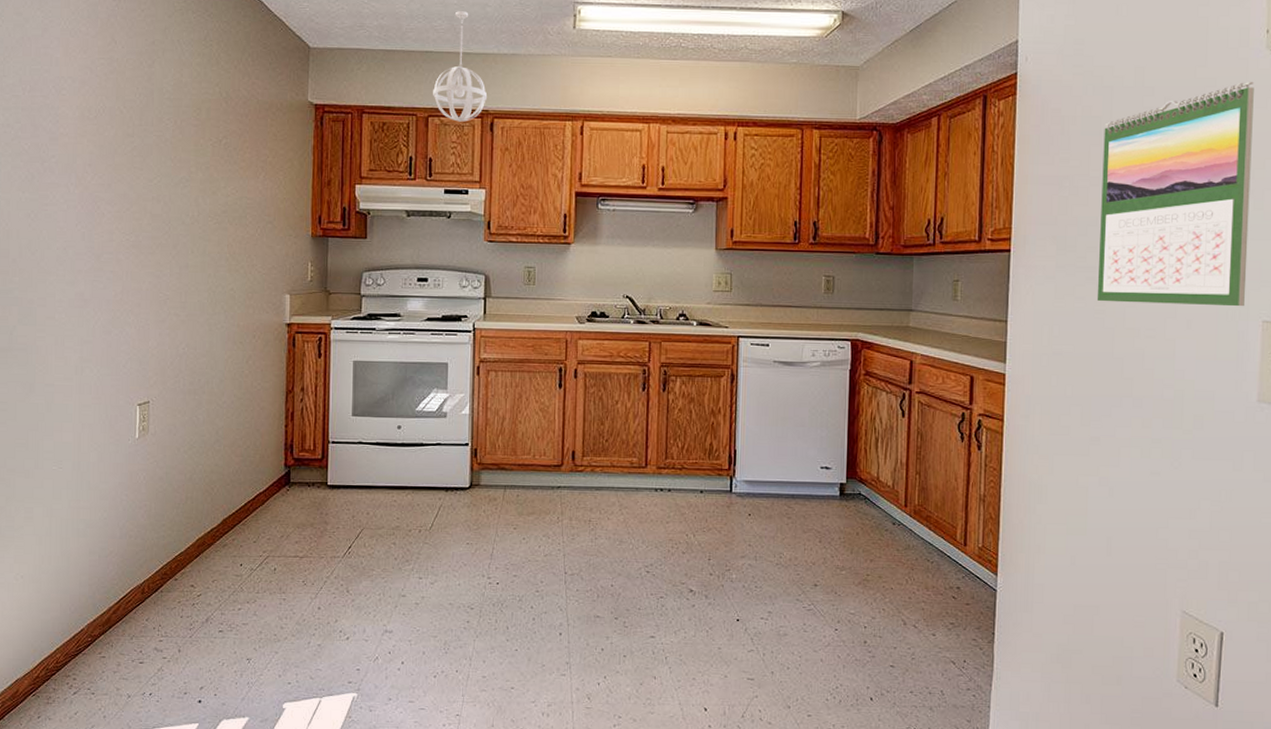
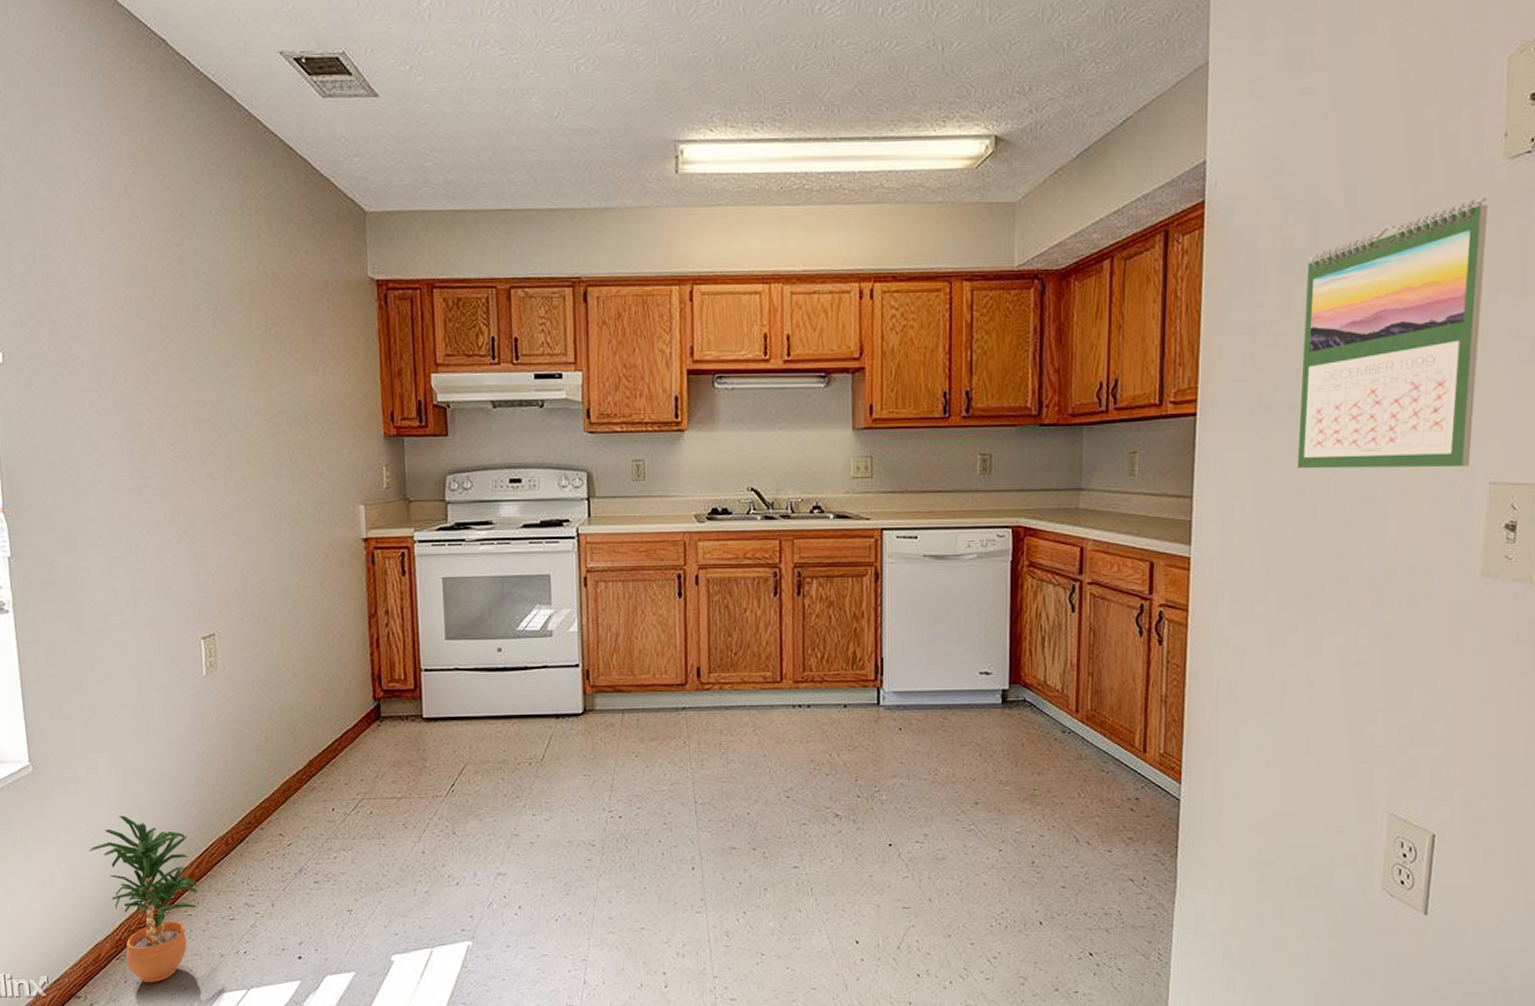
potted plant: none [18,561,112,720] -> present [89,815,197,983]
pendant light: present [433,11,488,122] -> none [514,158,579,293]

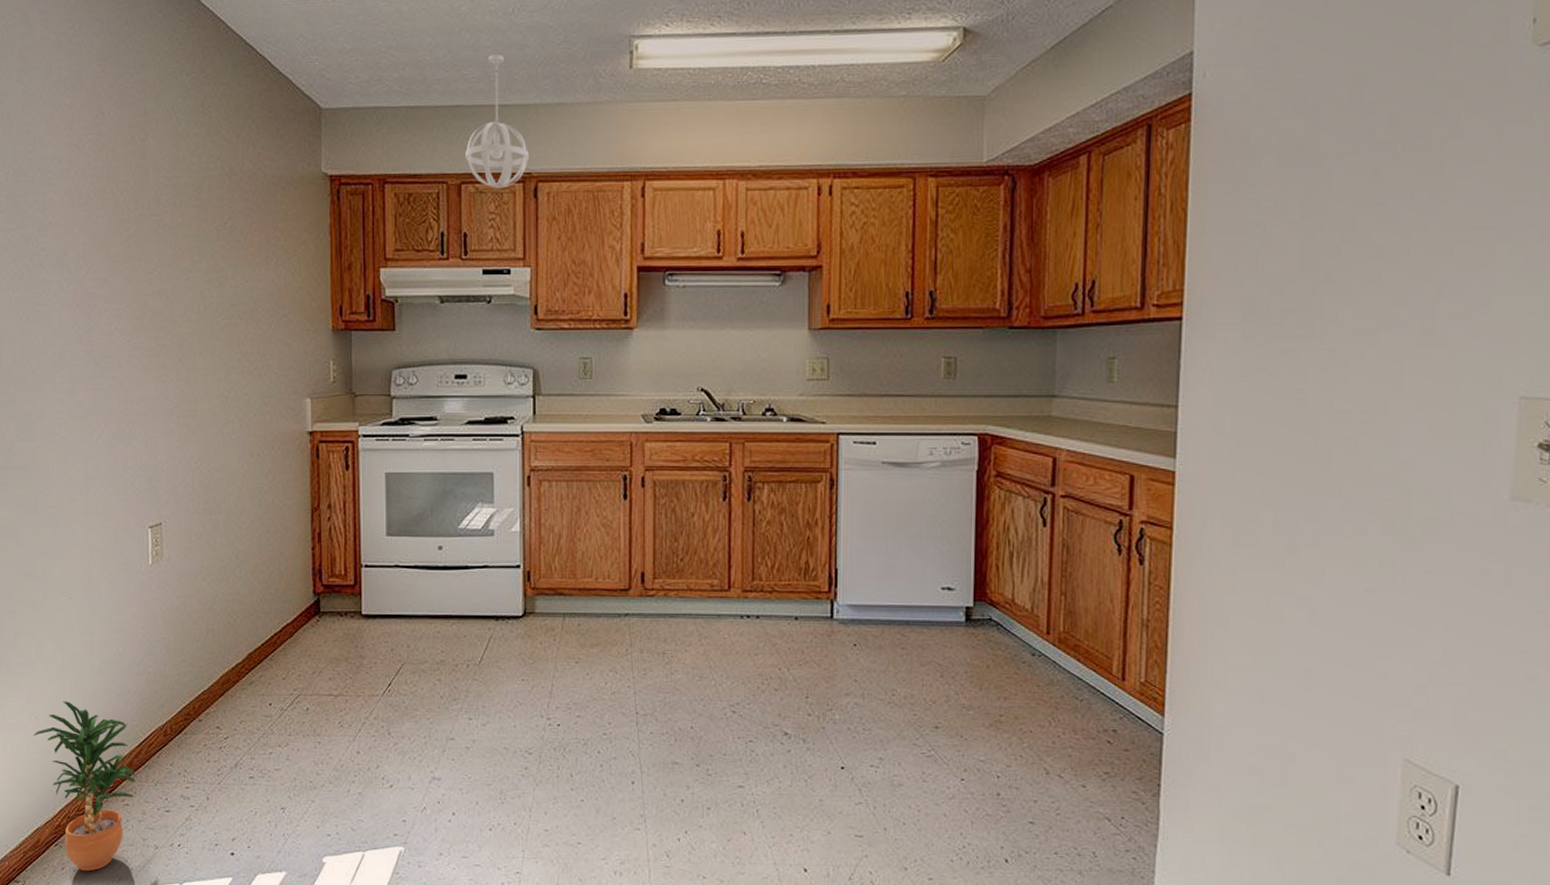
pendant light: none [514,158,579,293] -> present [465,55,530,188]
calendar: present [1296,198,1488,469] -> none [1295,88,1515,380]

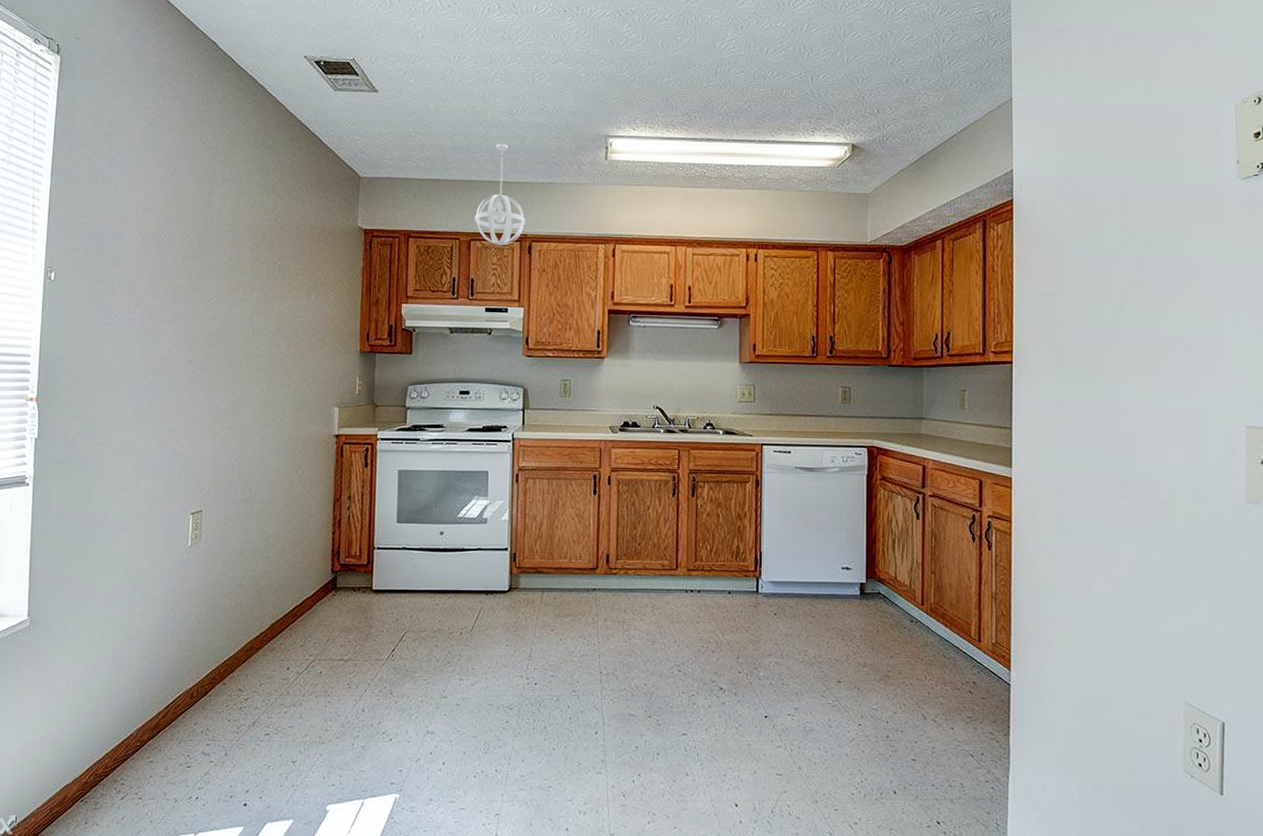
potted plant: present [33,701,135,872] -> none [69,667,161,825]

